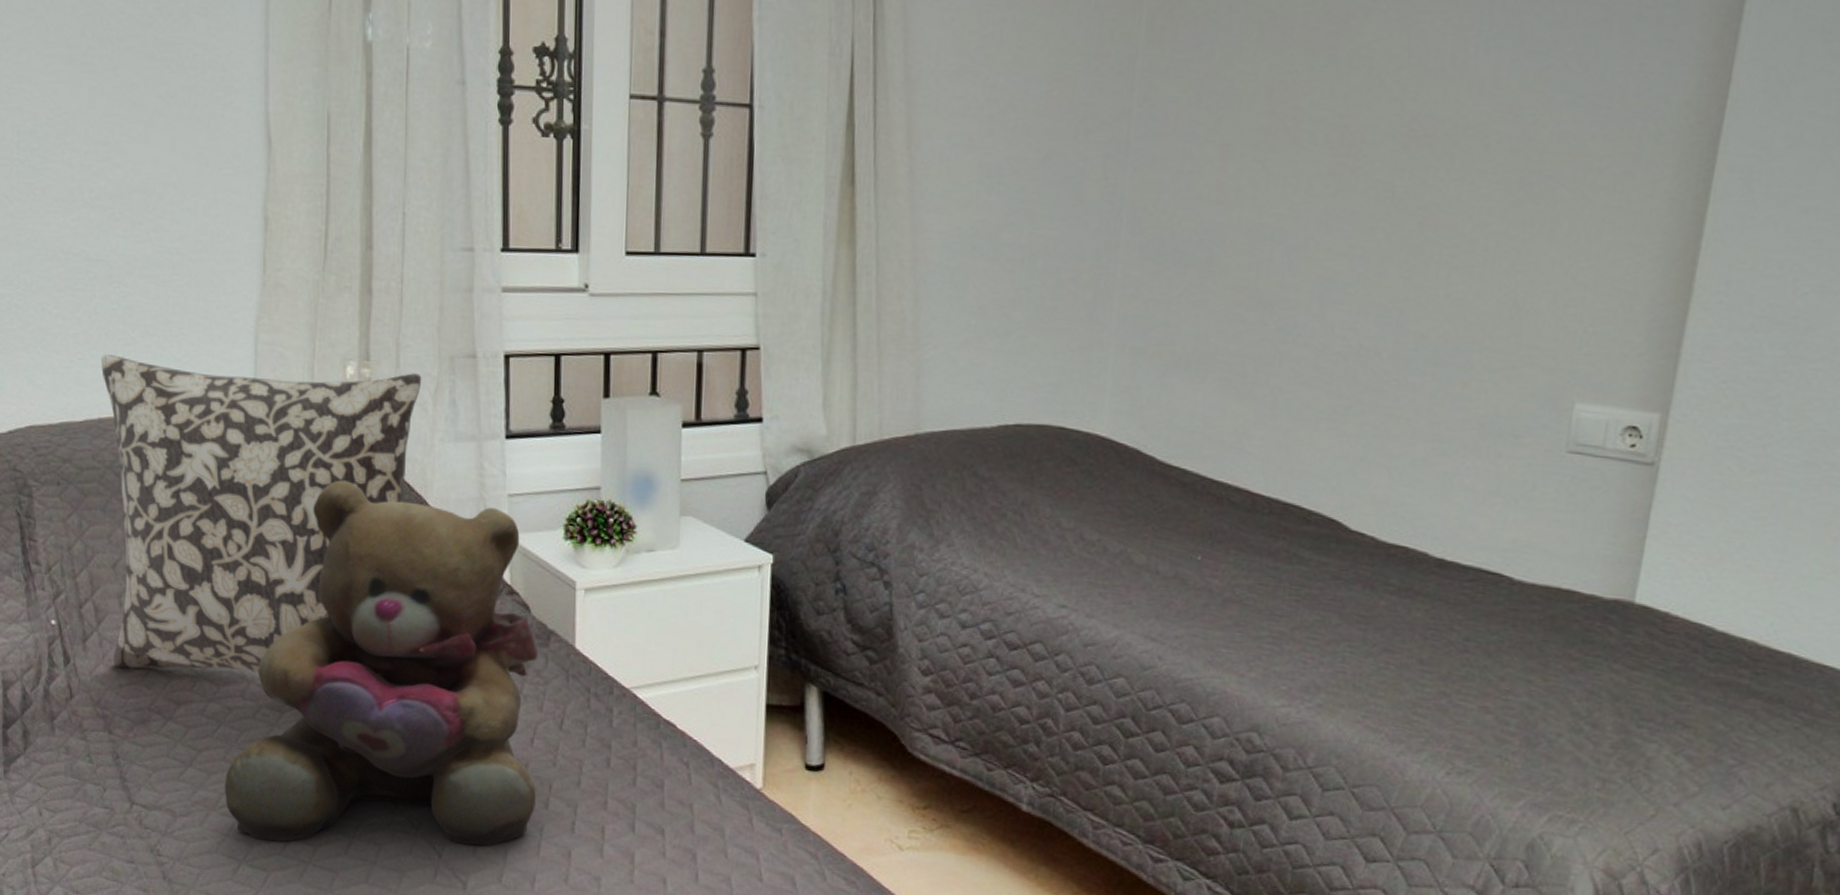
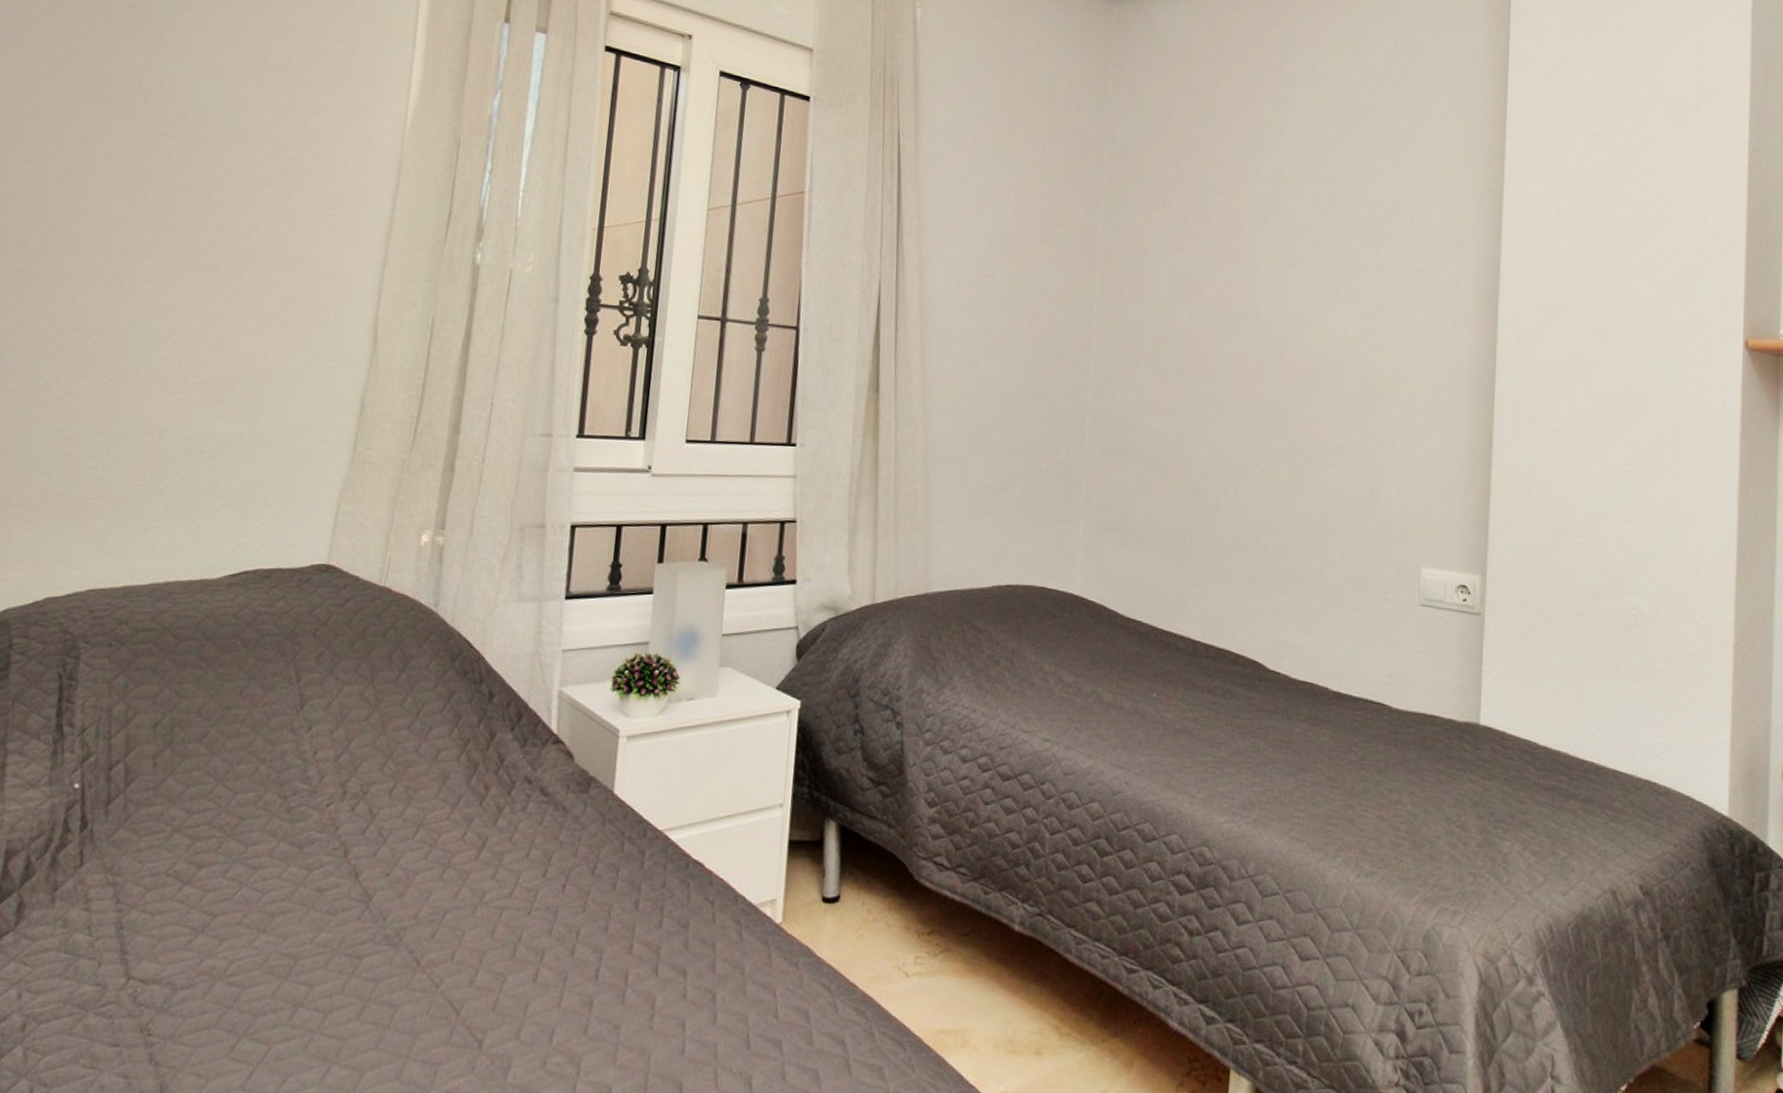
pillow: present [101,354,422,673] -> none [136,522,493,833]
teddy bear: present [224,480,539,846] -> none [234,638,578,1011]

